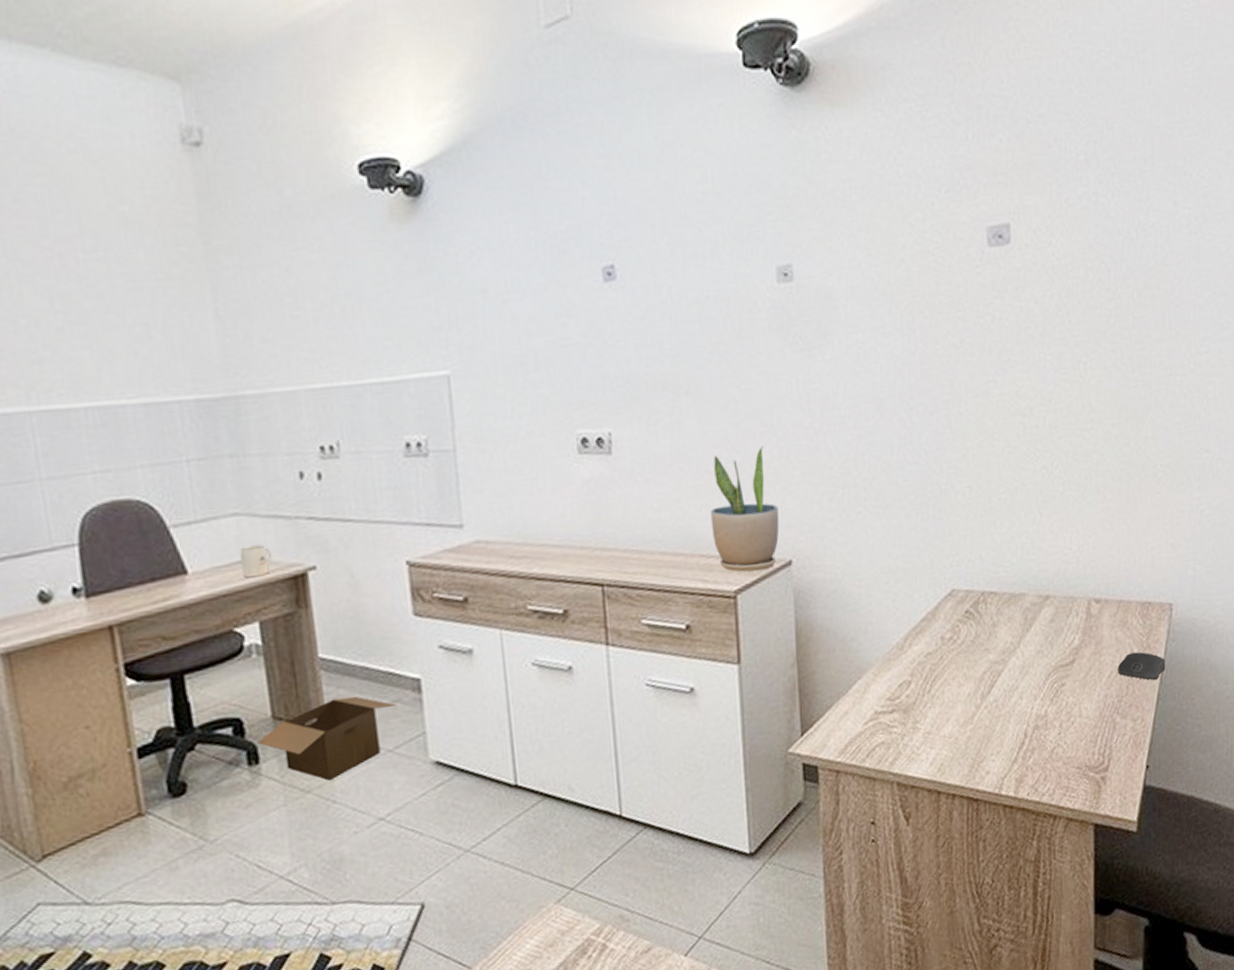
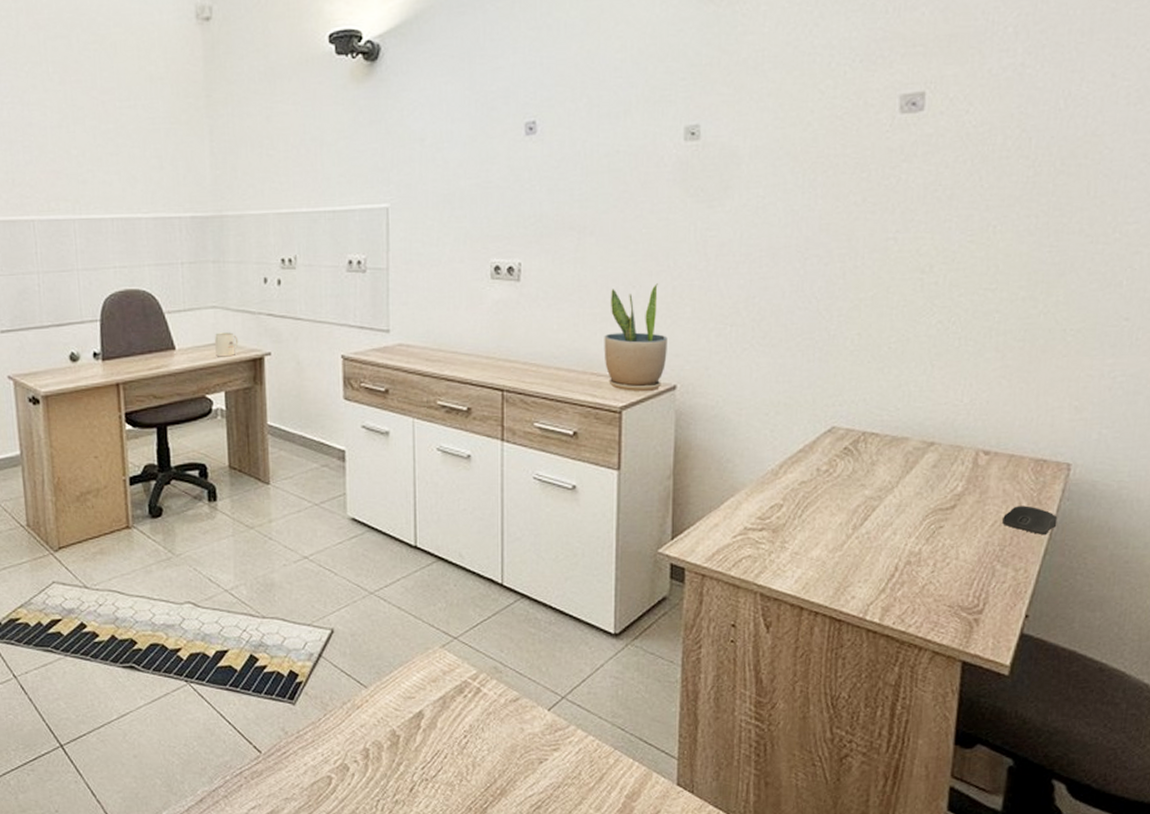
cardboard box: present [257,696,396,781] -> none [216,458,324,521]

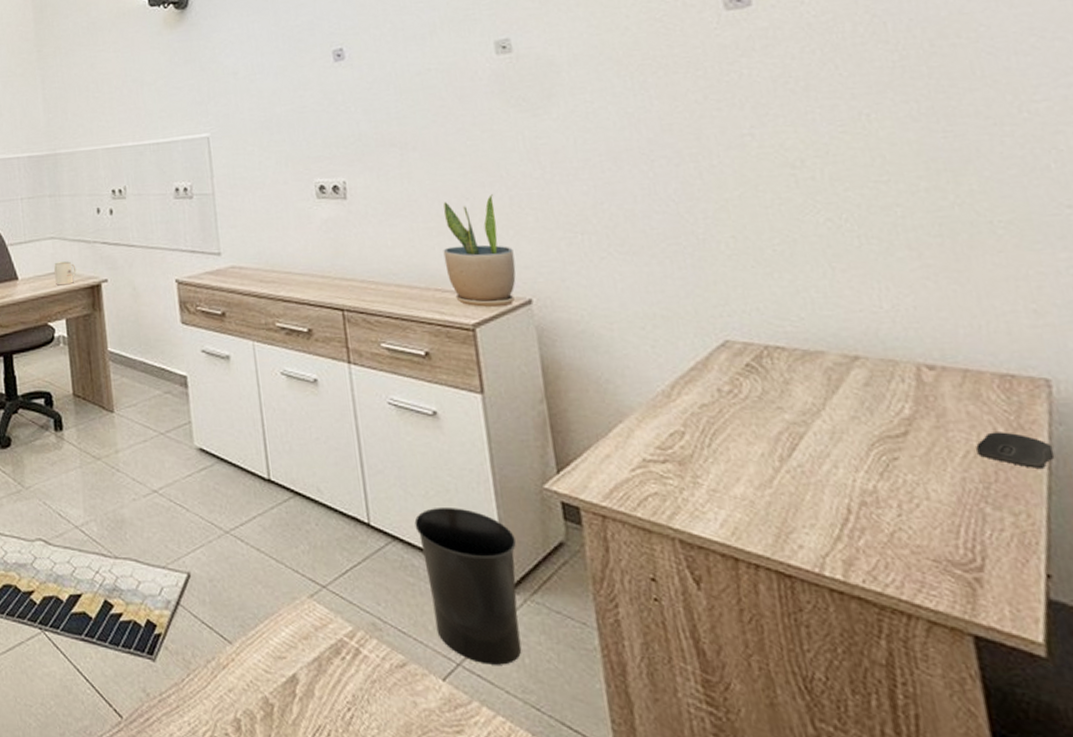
waste bin: none [543,569,628,697] -> present [414,508,522,665]

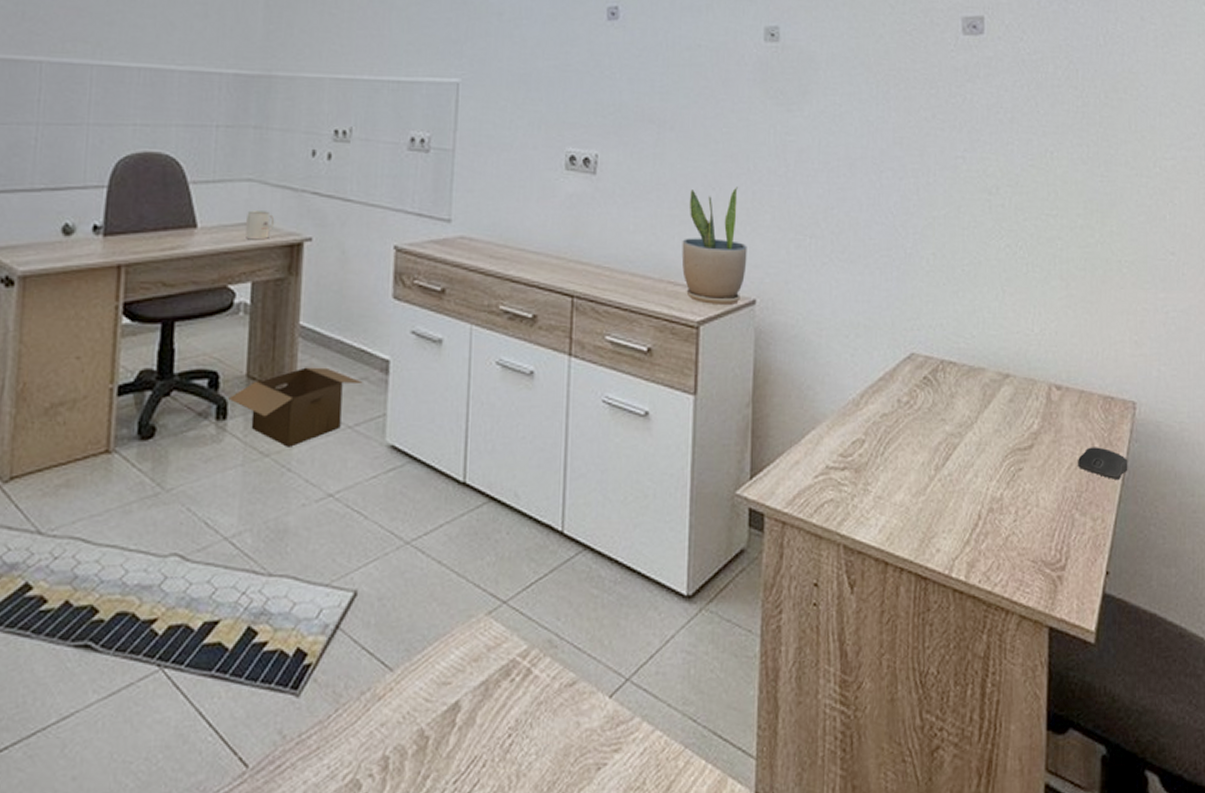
cardboard box: none [62,384,167,452] -> present [229,367,363,447]
waste bin: present [414,508,522,665] -> none [608,514,703,678]

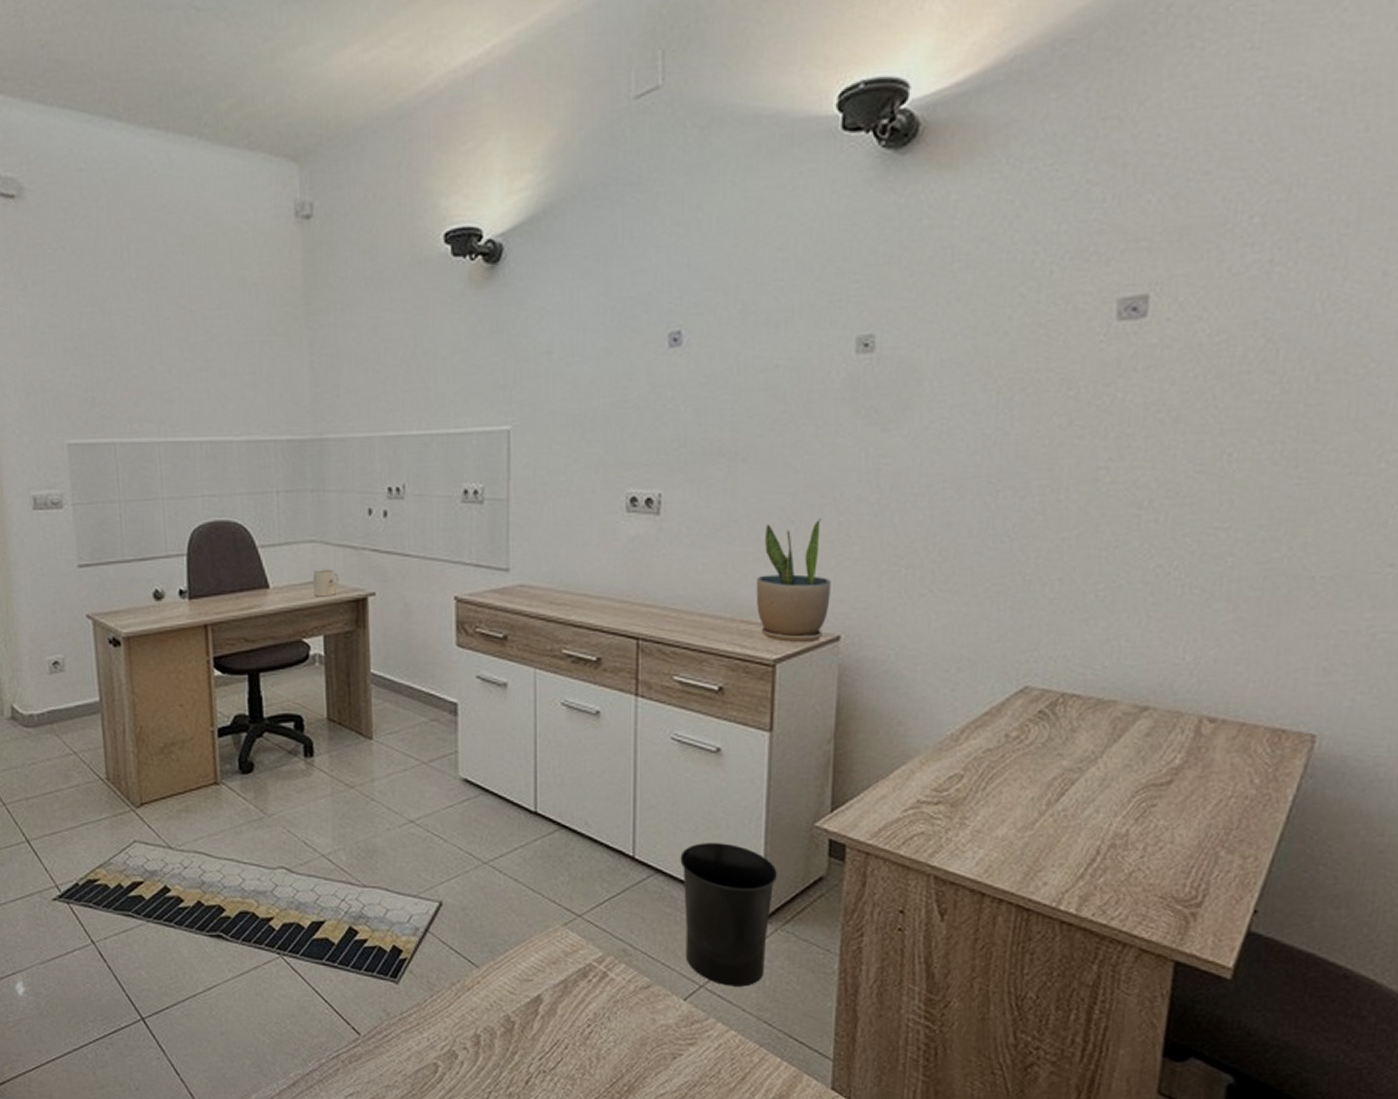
cardboard box: present [229,367,363,447] -> none [313,710,434,780]
waste bin: none [608,514,703,678] -> present [680,843,778,987]
computer mouse: present [1078,447,1128,481] -> none [1229,783,1298,818]

